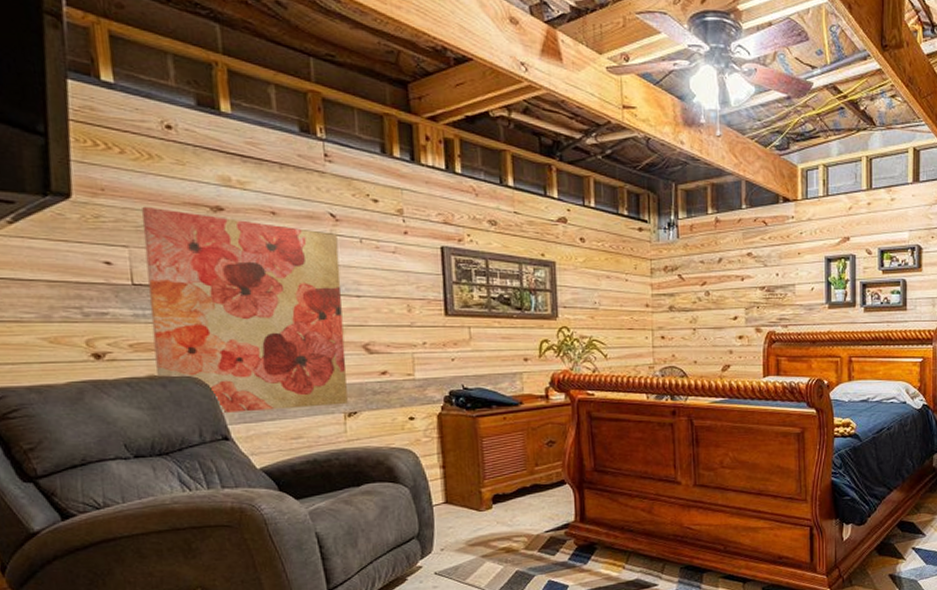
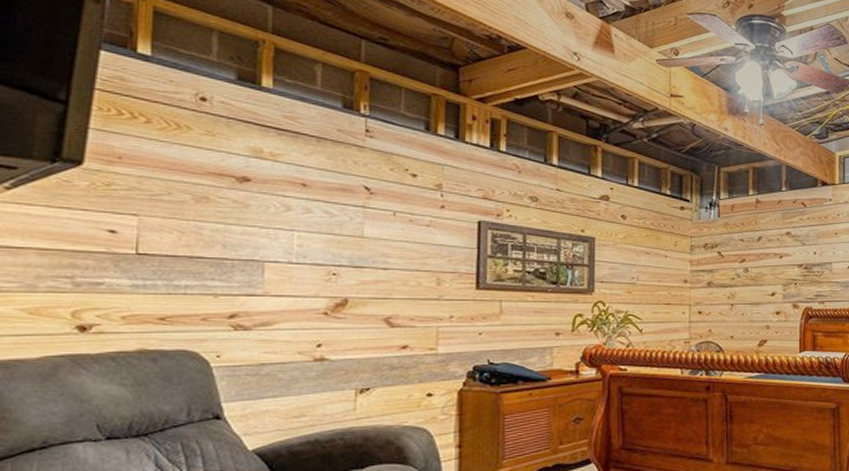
wall art: present [142,206,348,414] -> none [147,175,370,391]

